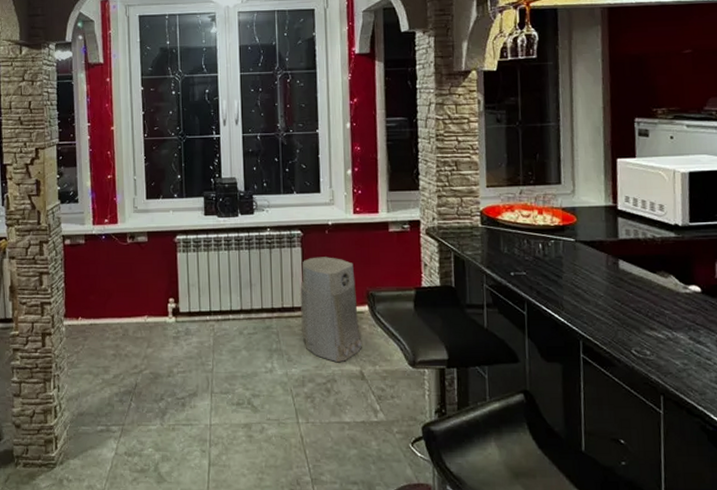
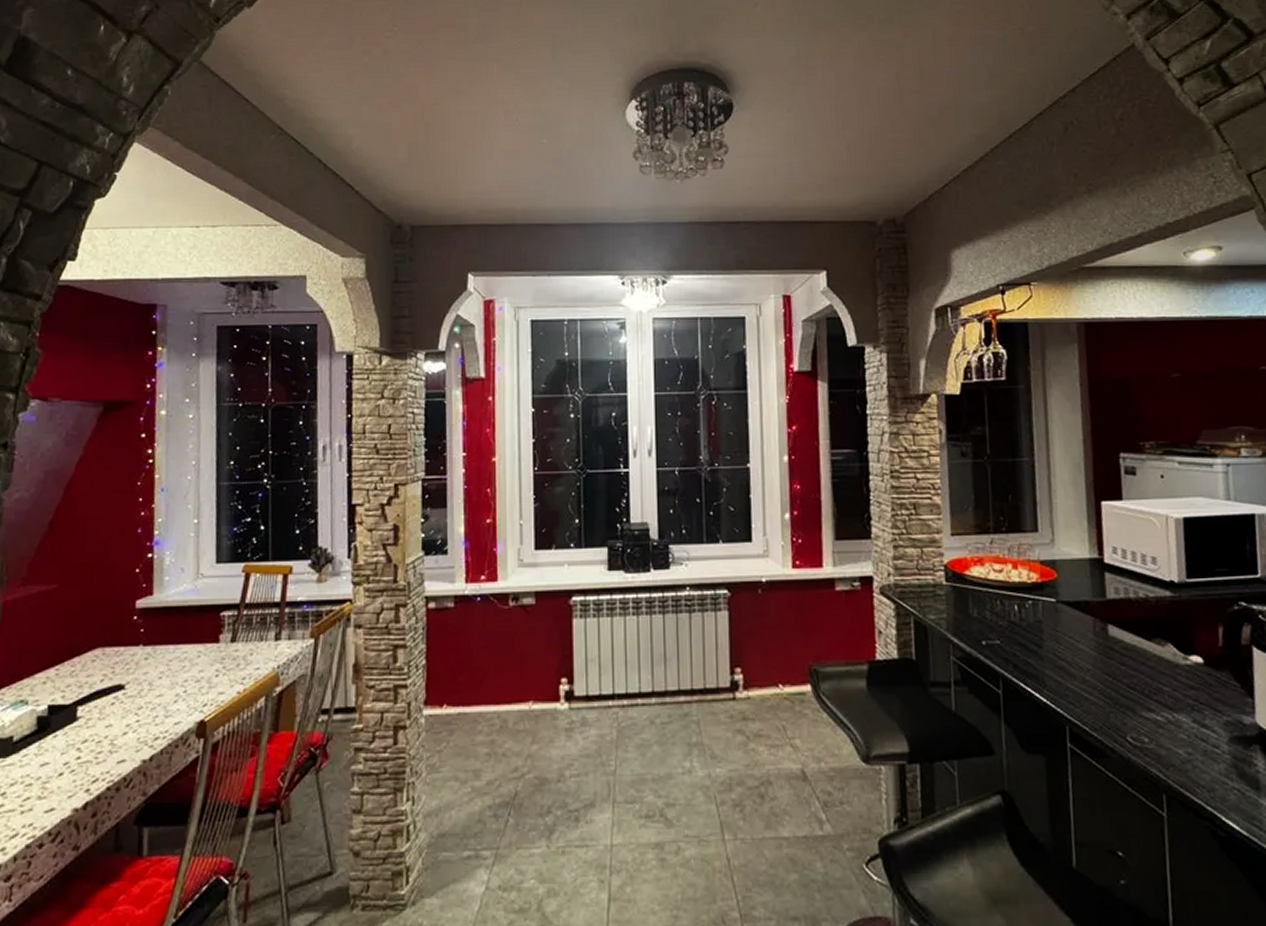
air purifier: present [300,257,362,363] -> none [726,623,803,760]

